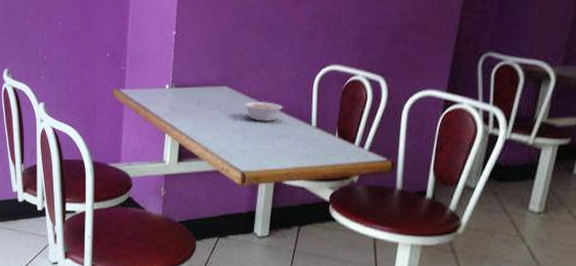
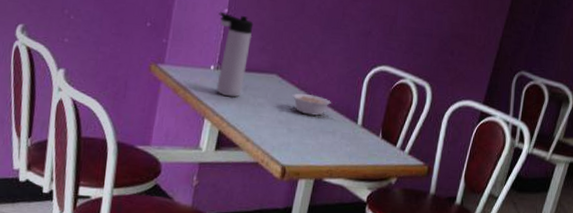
thermos bottle: none [168,34,201,112] -> present [216,11,254,98]

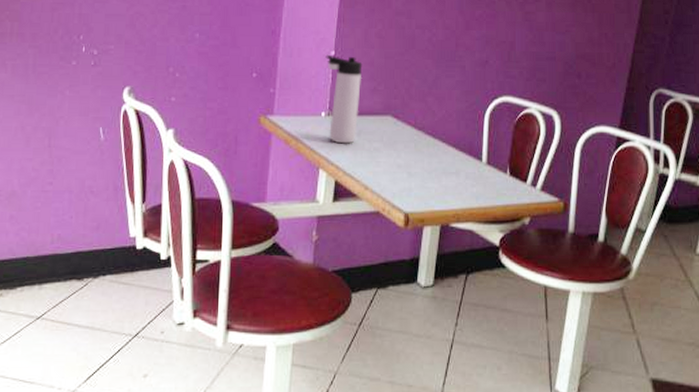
legume: present [292,93,337,116] -> none [409,133,458,156]

